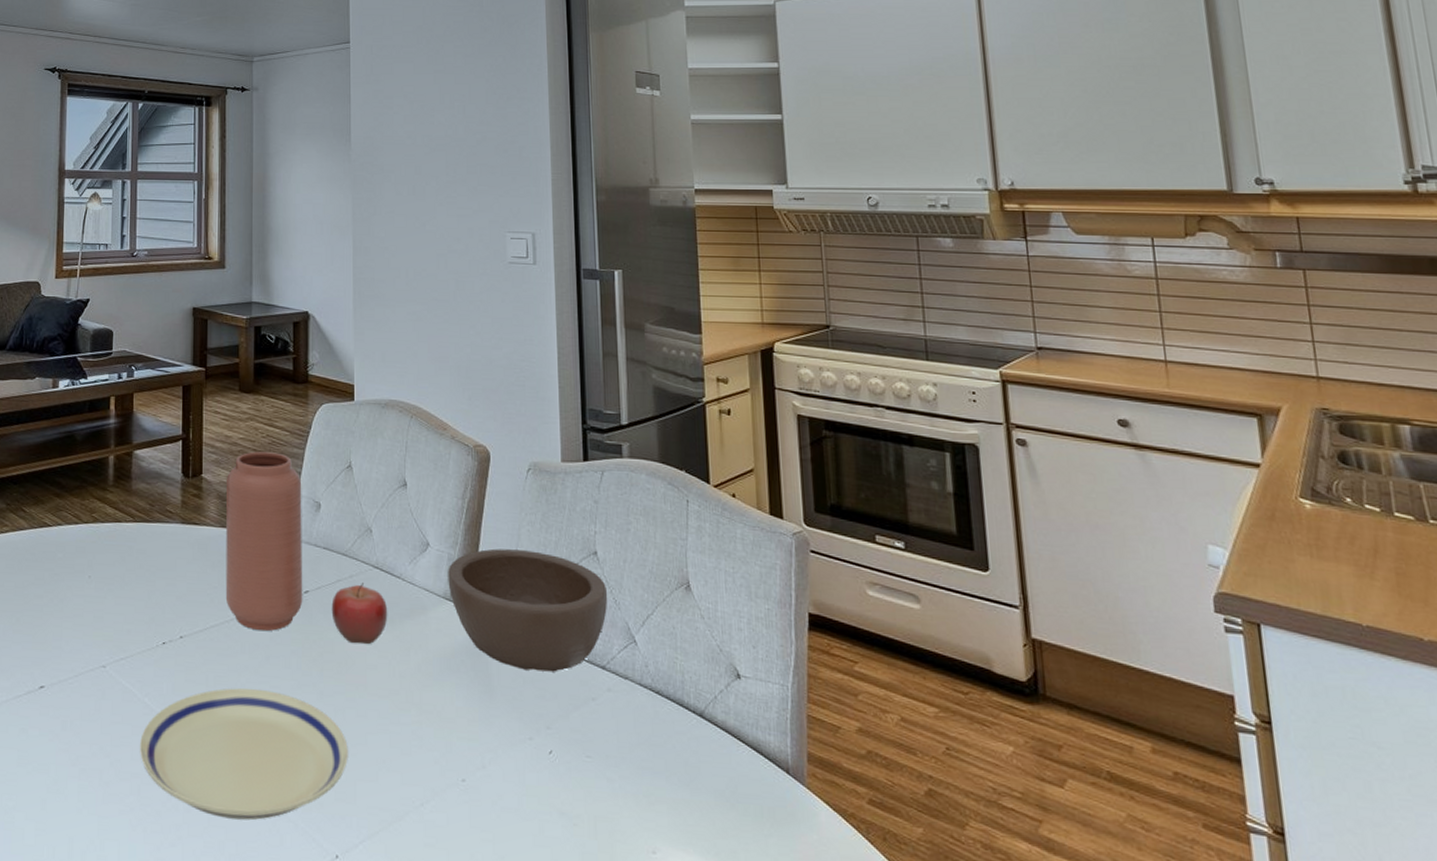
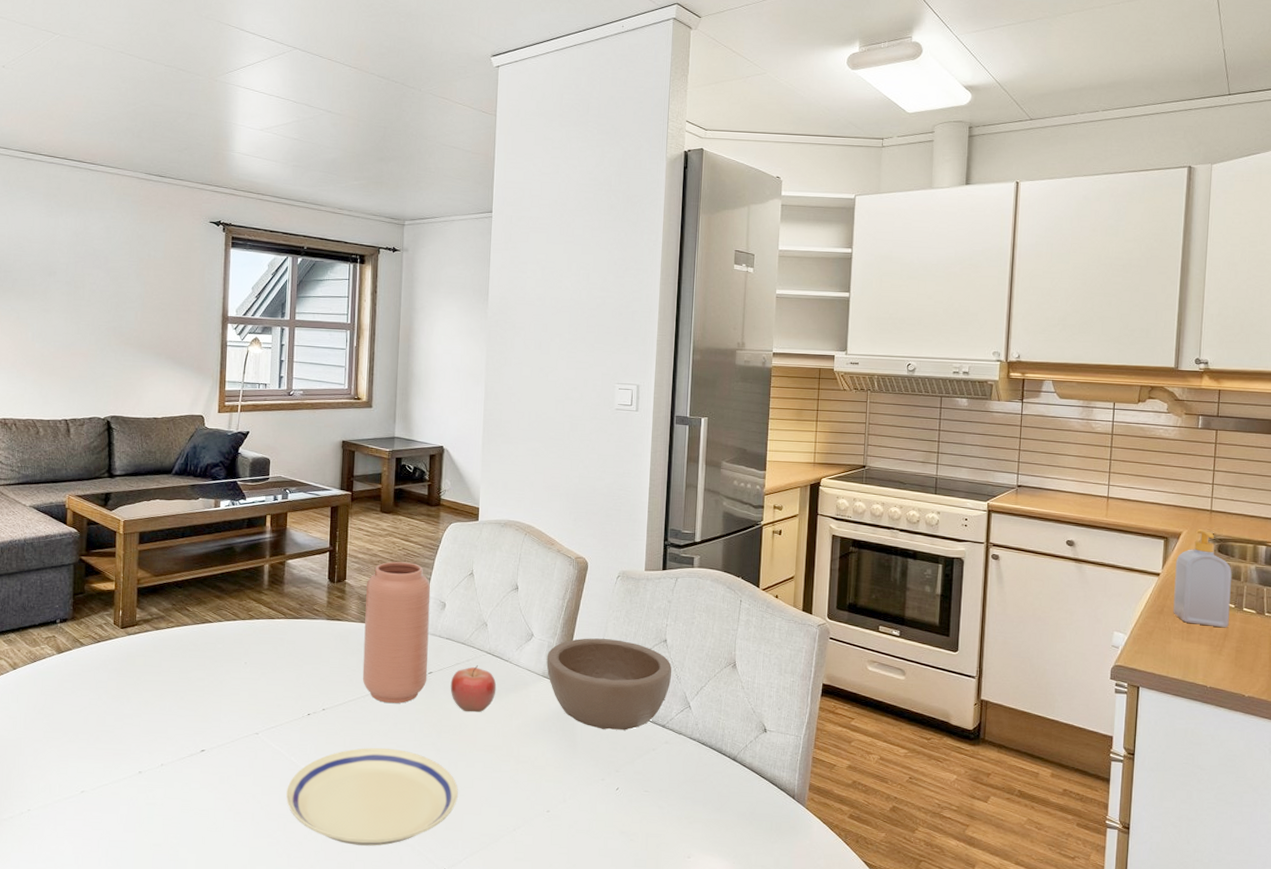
soap bottle: none [1280,404,1377,541] -> present [1173,530,1232,628]

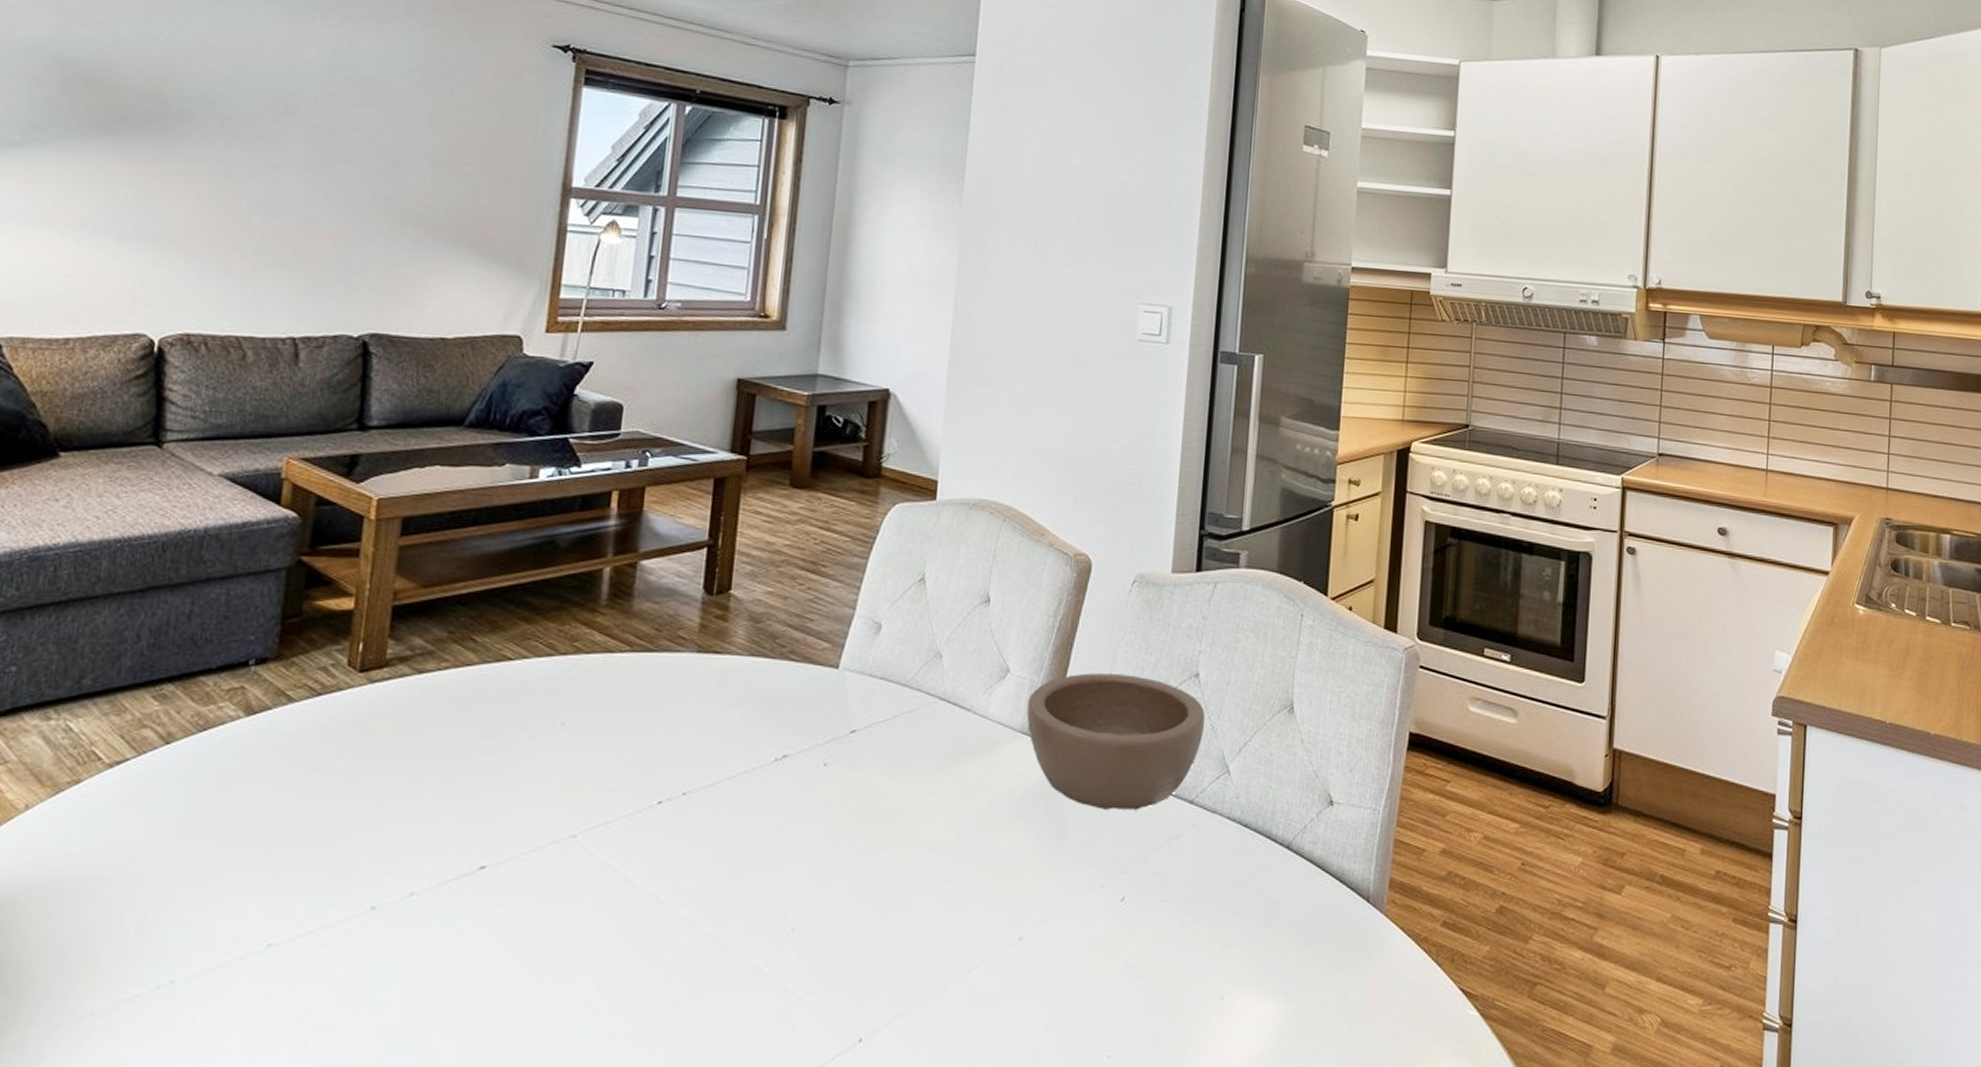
plate: present [286,747,458,846] -> none [614,851,887,1009]
vase: present [362,561,431,704] -> none [747,561,861,781]
fruit: present [450,665,497,713] -> none [882,718,952,791]
soap bottle: present [1173,530,1232,628] -> none [1845,514,1912,644]

